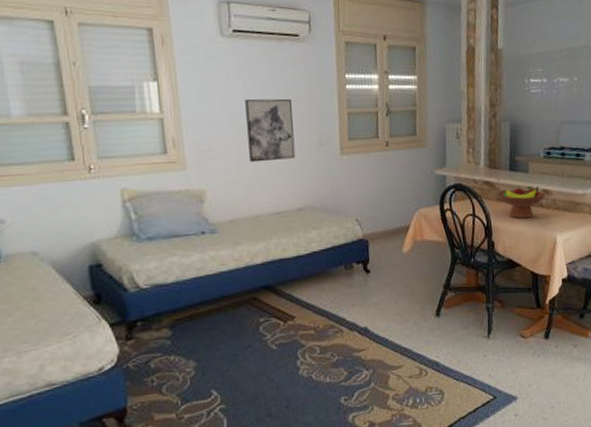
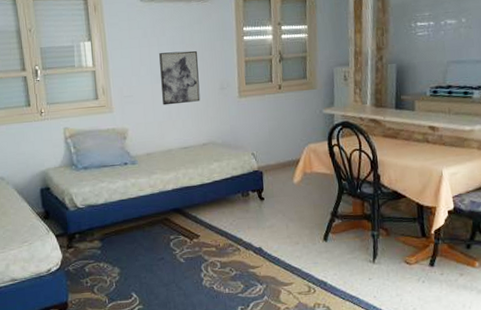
fruit bowl: present [497,186,546,219] -> none [383,123,433,154]

